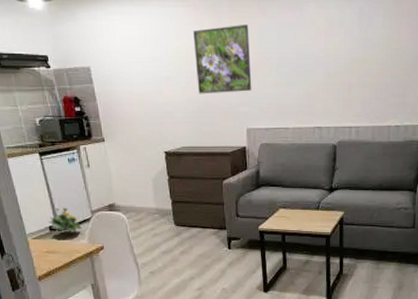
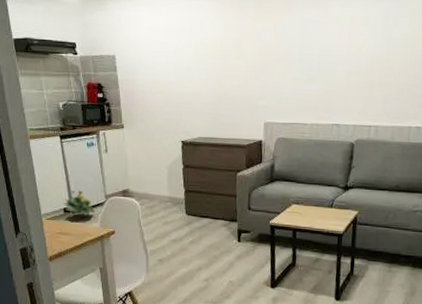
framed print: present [193,24,252,94] -> none [217,19,273,87]

